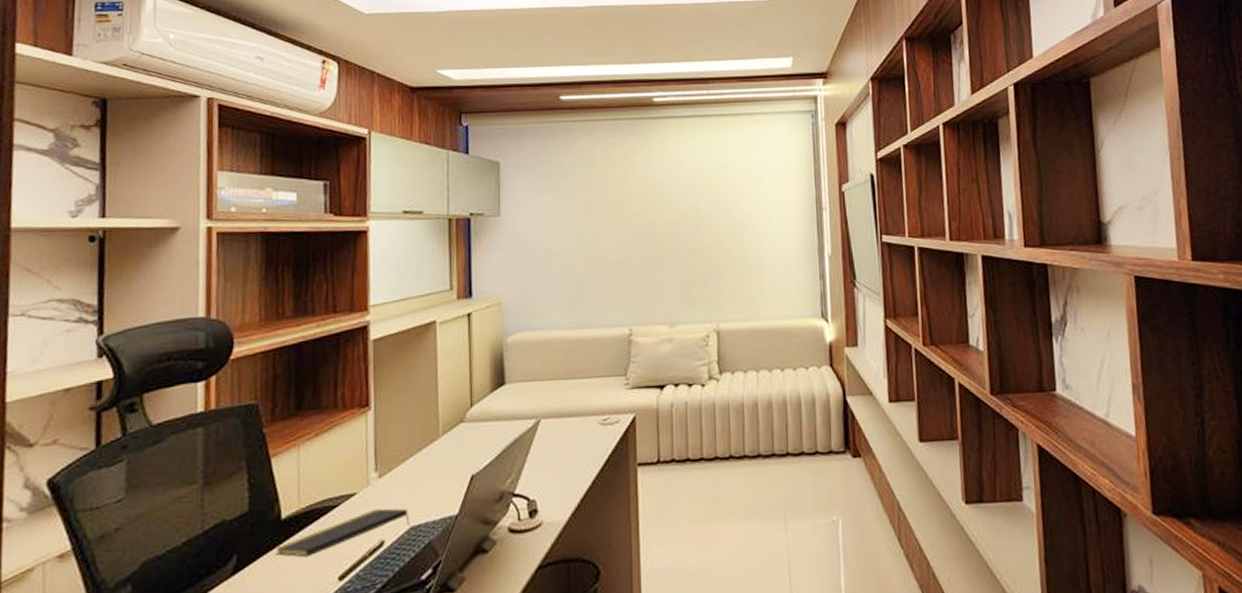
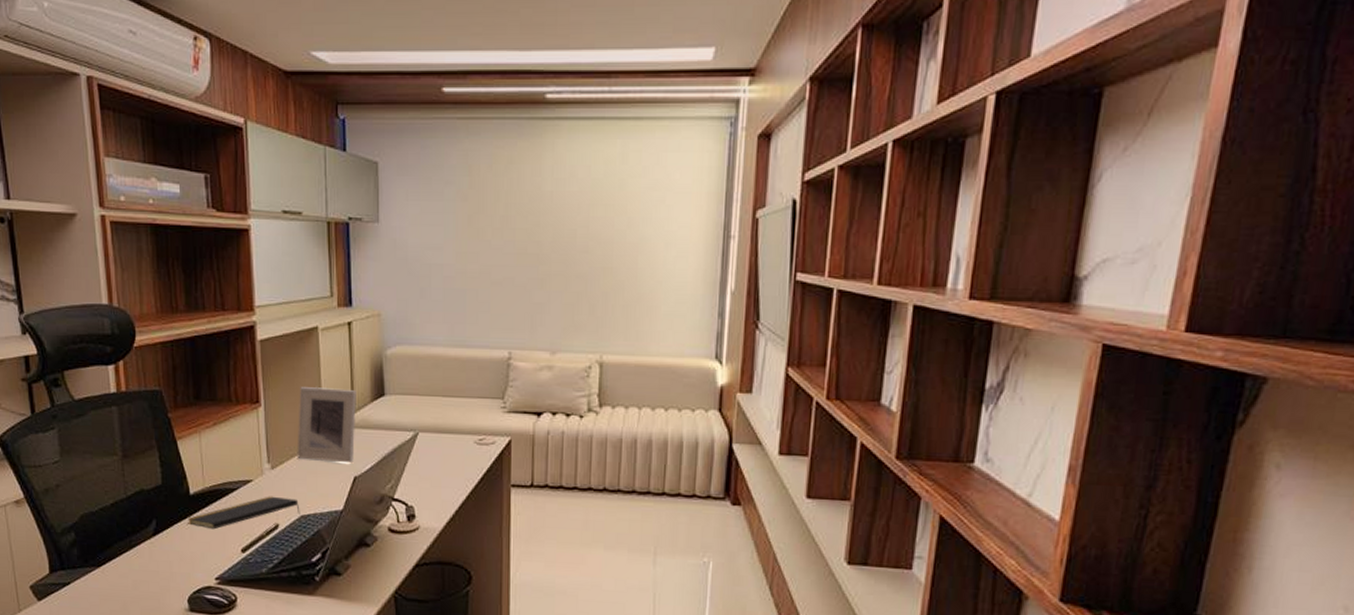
picture frame: none [408,382,475,463] -> present [297,387,356,464]

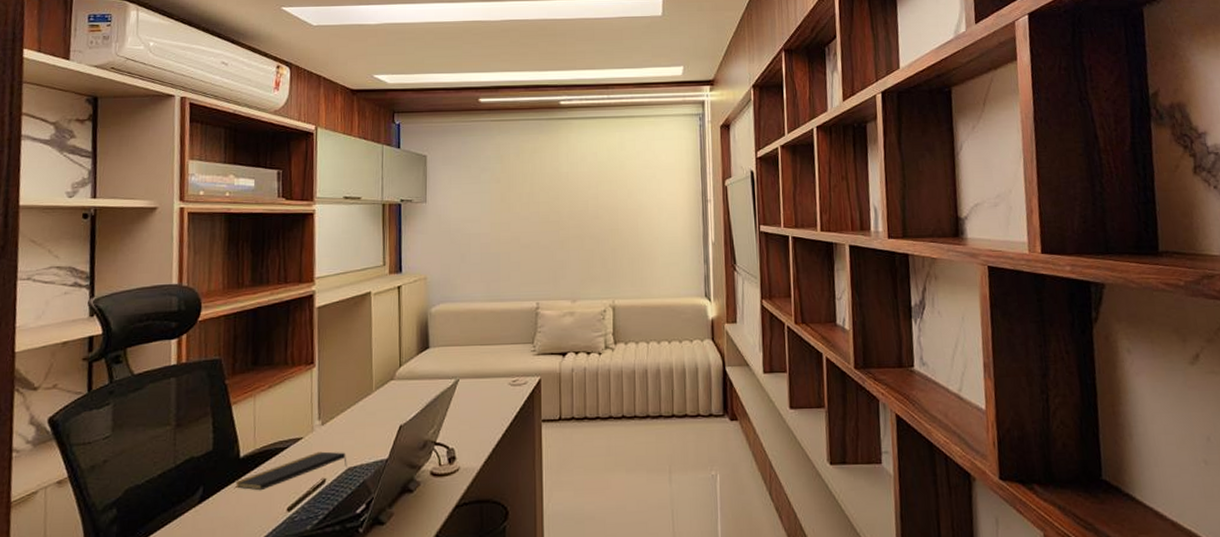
picture frame: present [297,387,356,464] -> none [346,345,404,414]

